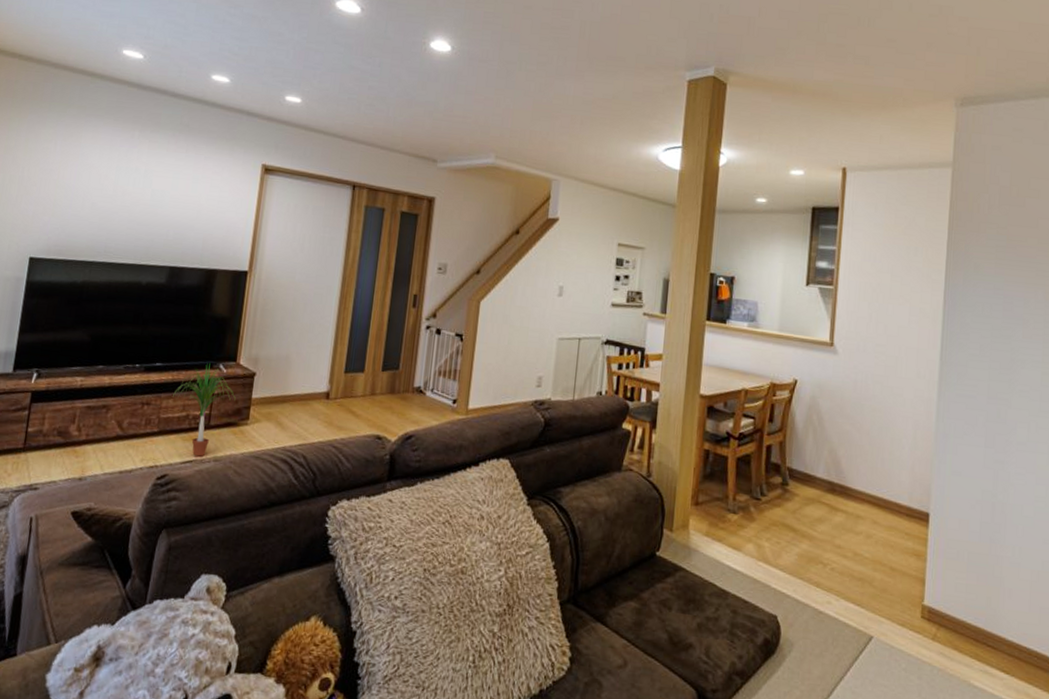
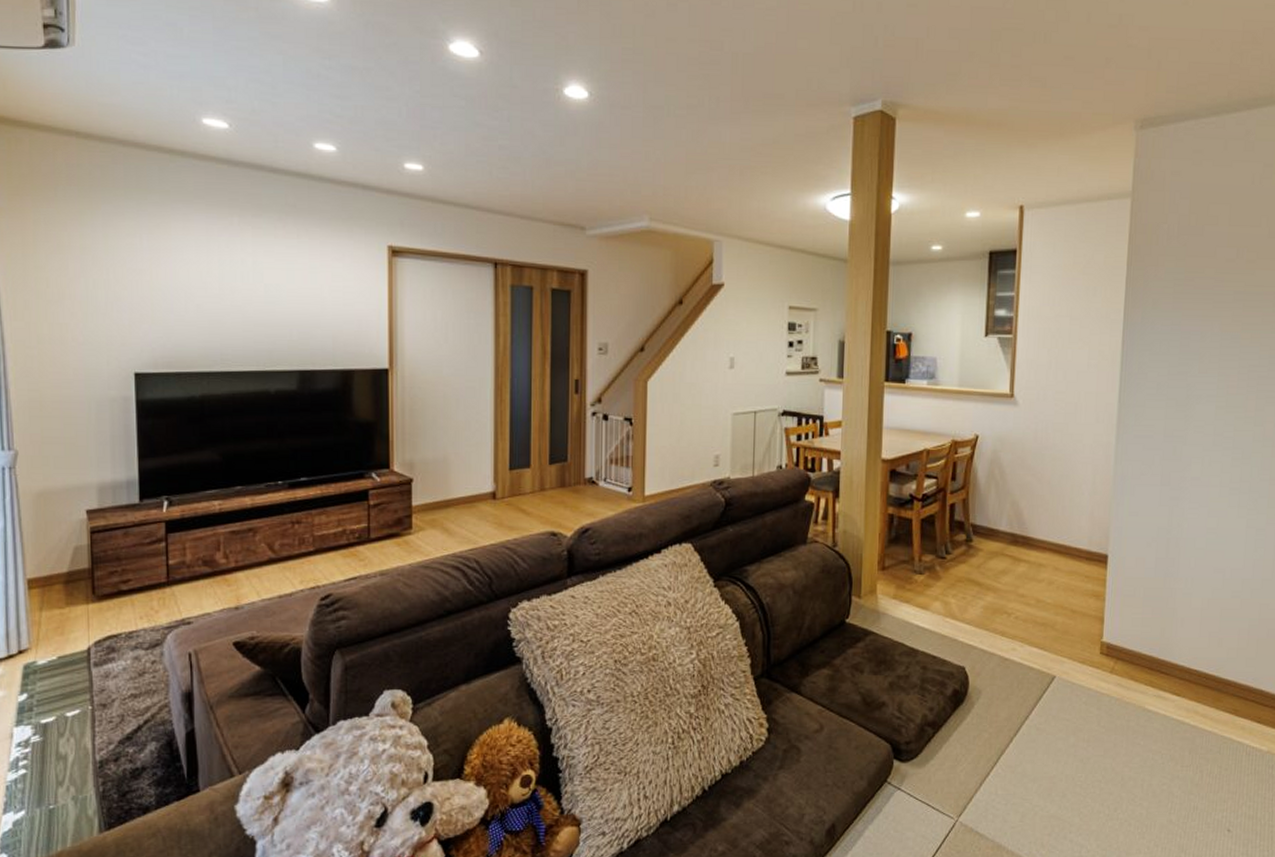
potted plant: present [173,362,236,457] -> none [325,472,394,572]

